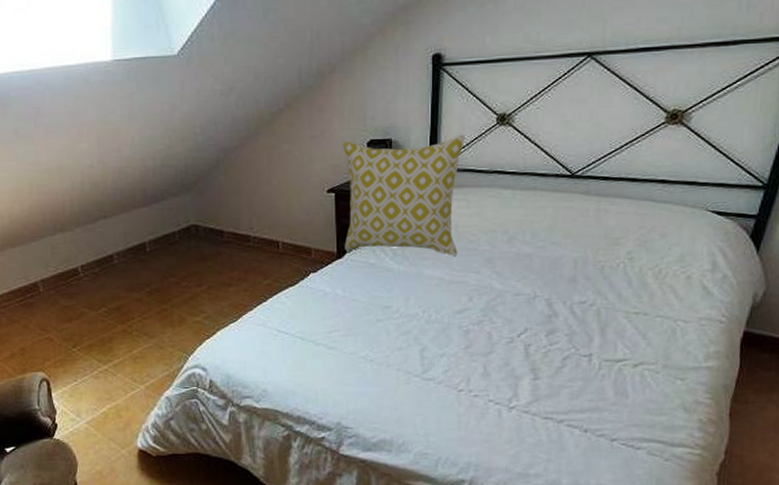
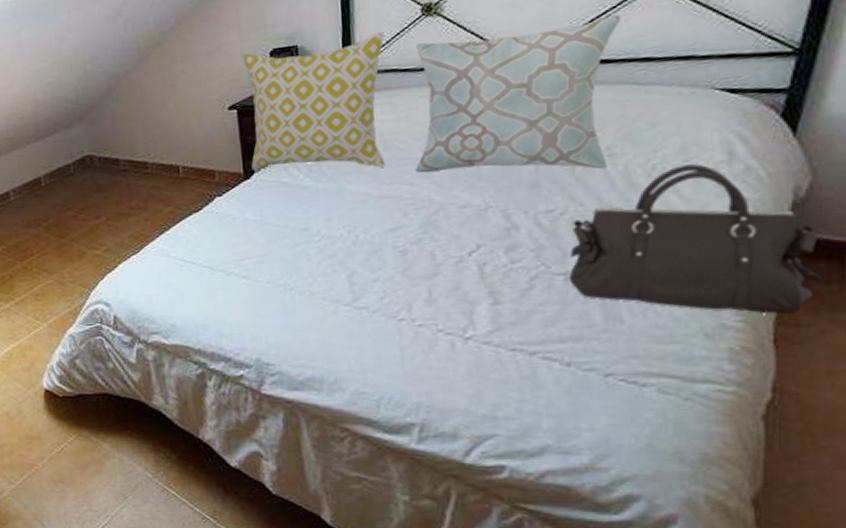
pillow: none [481,141,647,270] -> present [415,14,621,172]
shoulder bag: none [592,271,765,393] -> present [569,164,822,314]

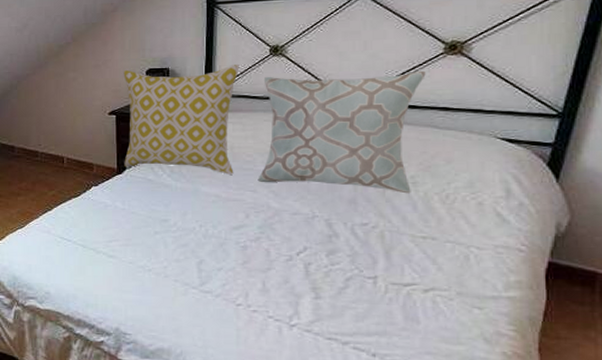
shoulder bag: present [569,164,822,314] -> none [378,197,577,327]

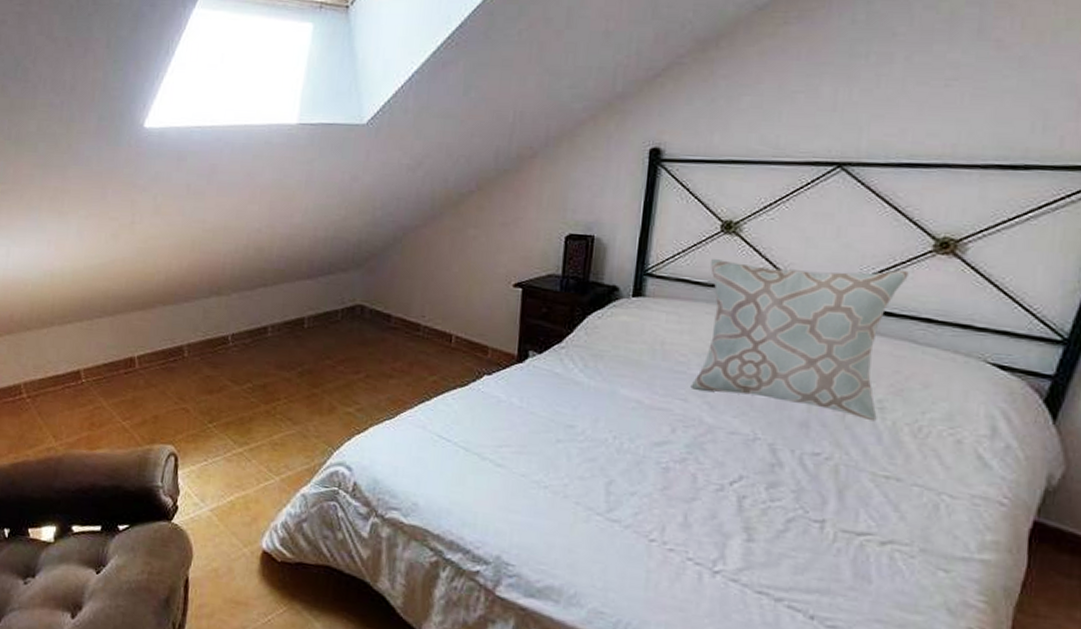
pillow: present [123,63,240,174] -> none [526,233,682,377]

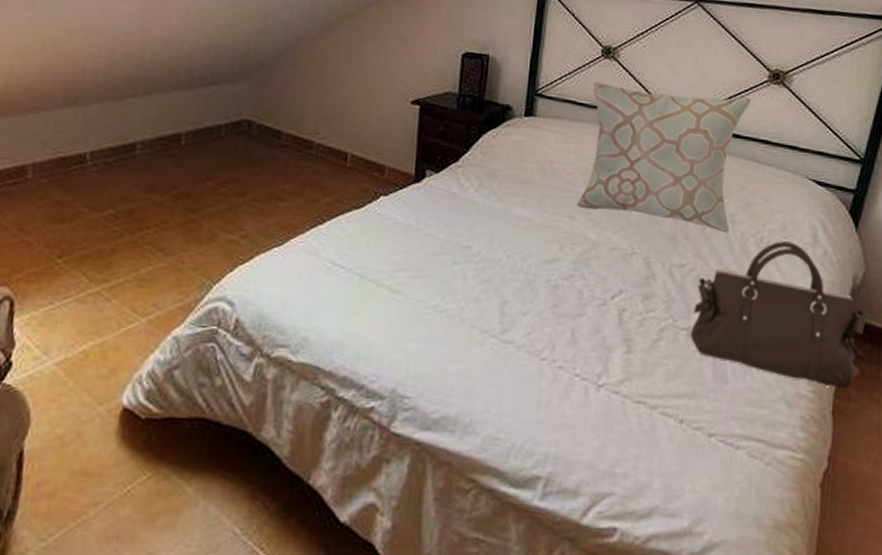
shoulder bag: none [825,432,1064,603] -> present [691,241,867,388]

